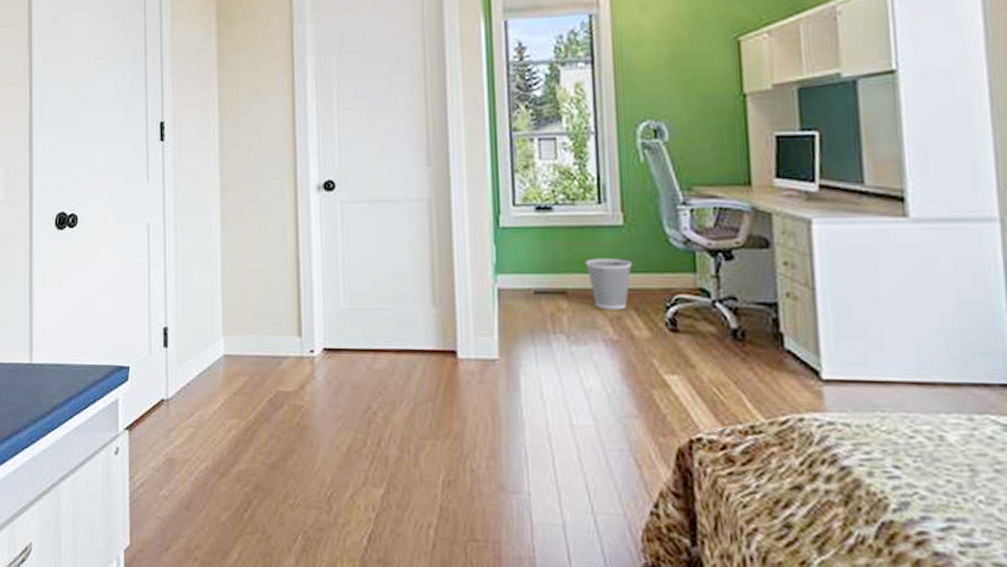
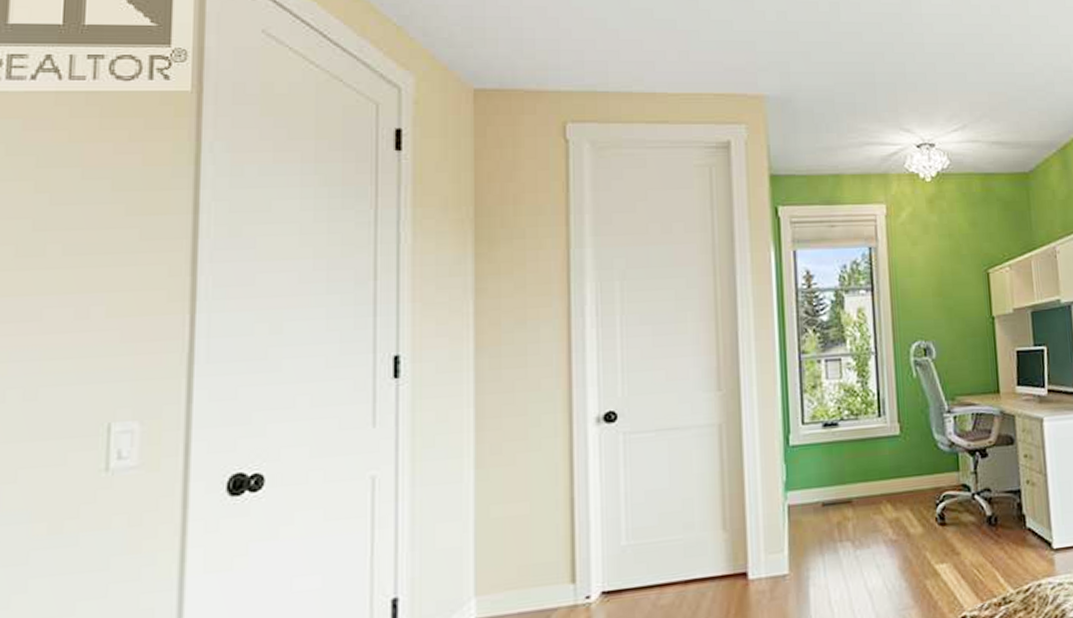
wastebasket: present [585,258,632,310] -> none [868,465,908,513]

